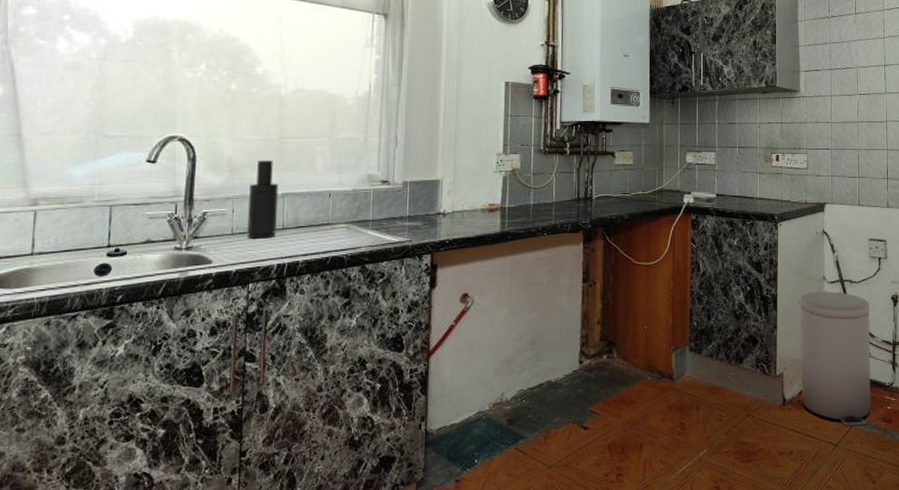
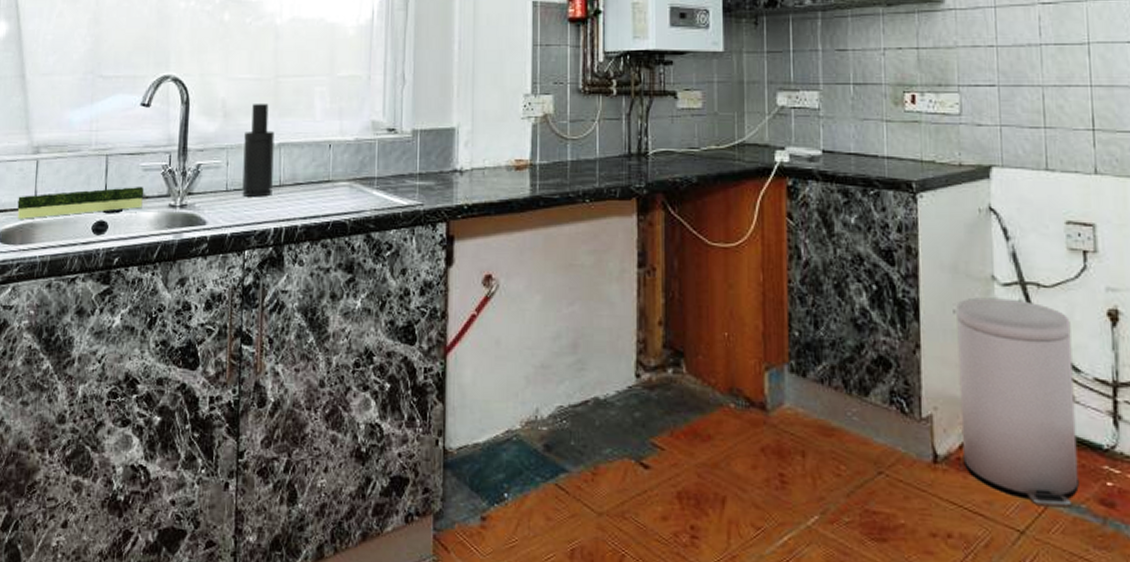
sponge: none [13,233,150,265] -> present [17,187,144,219]

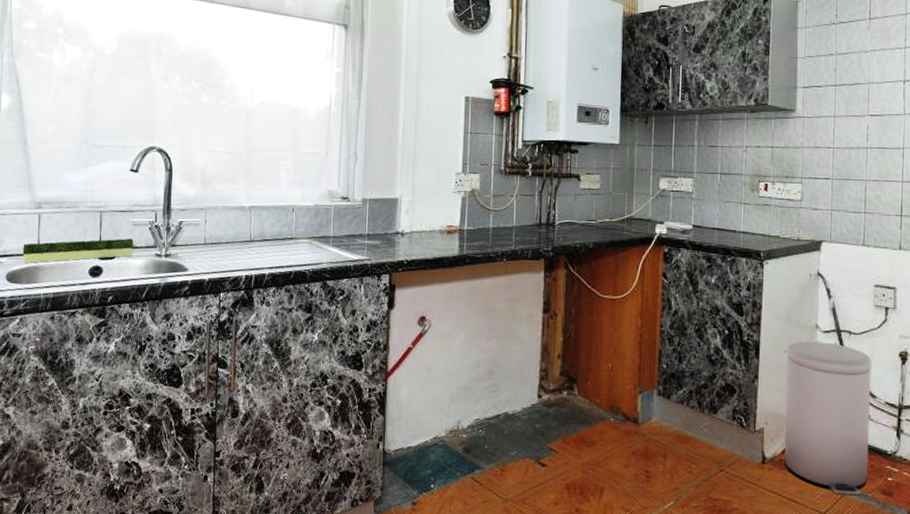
soap dispenser: present [242,103,275,197] -> none [218,172,246,250]

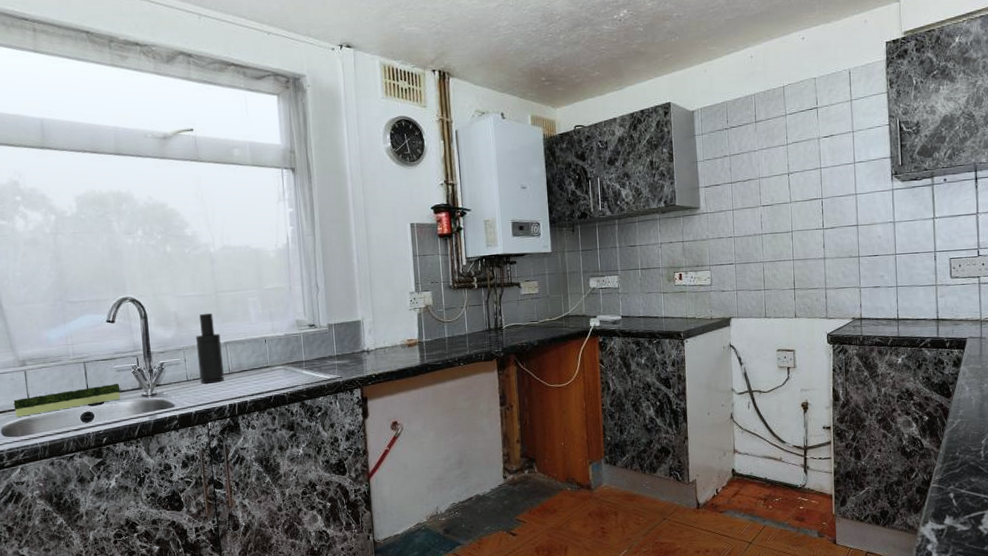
soap dispenser: none [218,172,246,250] -> present [196,313,224,384]
pedal bin: present [784,341,872,496] -> none [710,402,784,526]

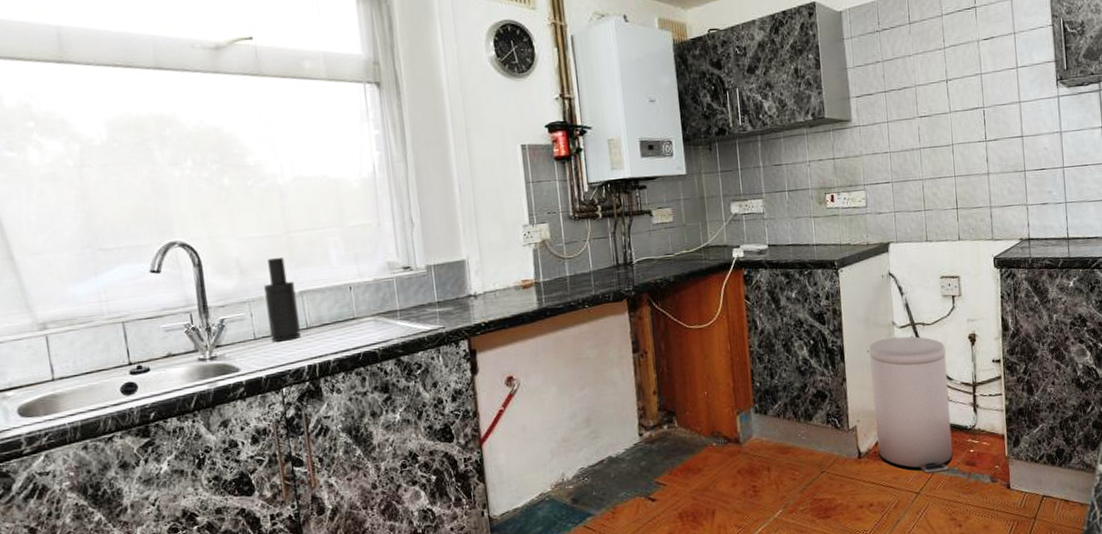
sponge: present [13,384,120,417] -> none [32,347,171,393]
pedal bin: none [710,402,784,526] -> present [869,336,953,474]

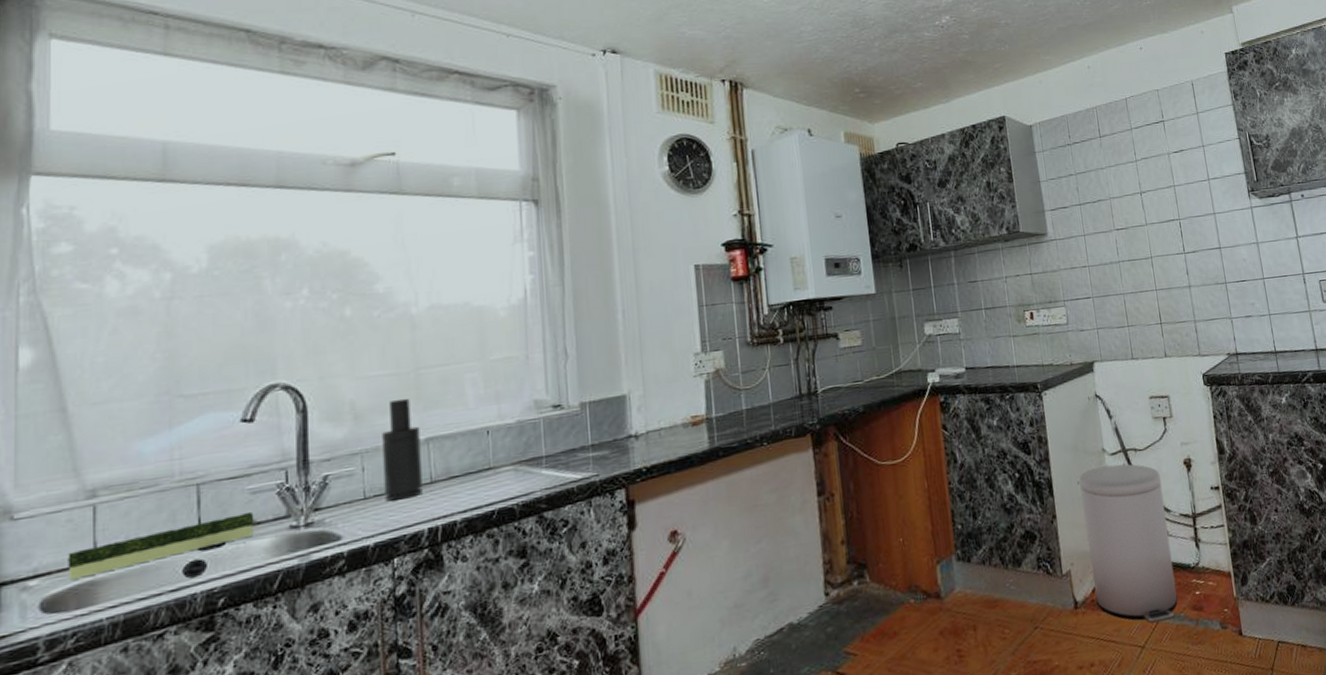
sponge: none [32,347,171,393] -> present [68,513,255,580]

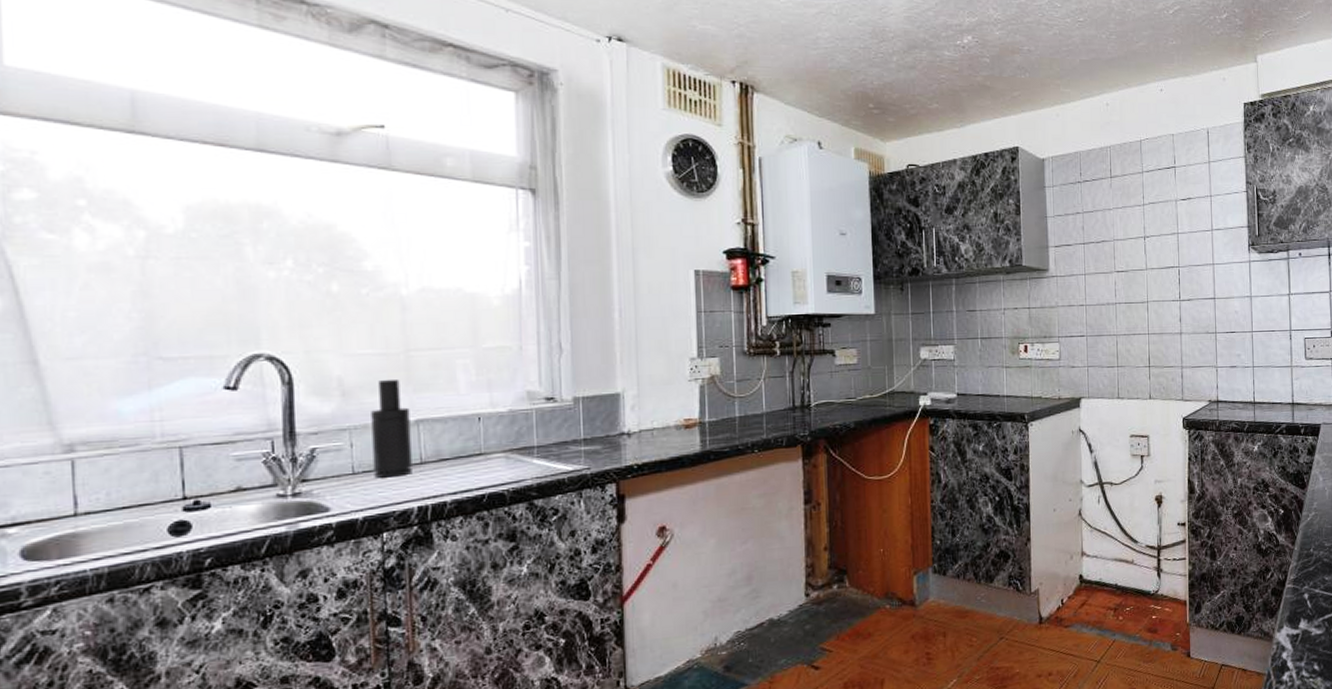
sponge: present [68,513,255,580] -> none [47,479,240,530]
pedal bin: present [1079,464,1178,623] -> none [1056,496,1135,641]

